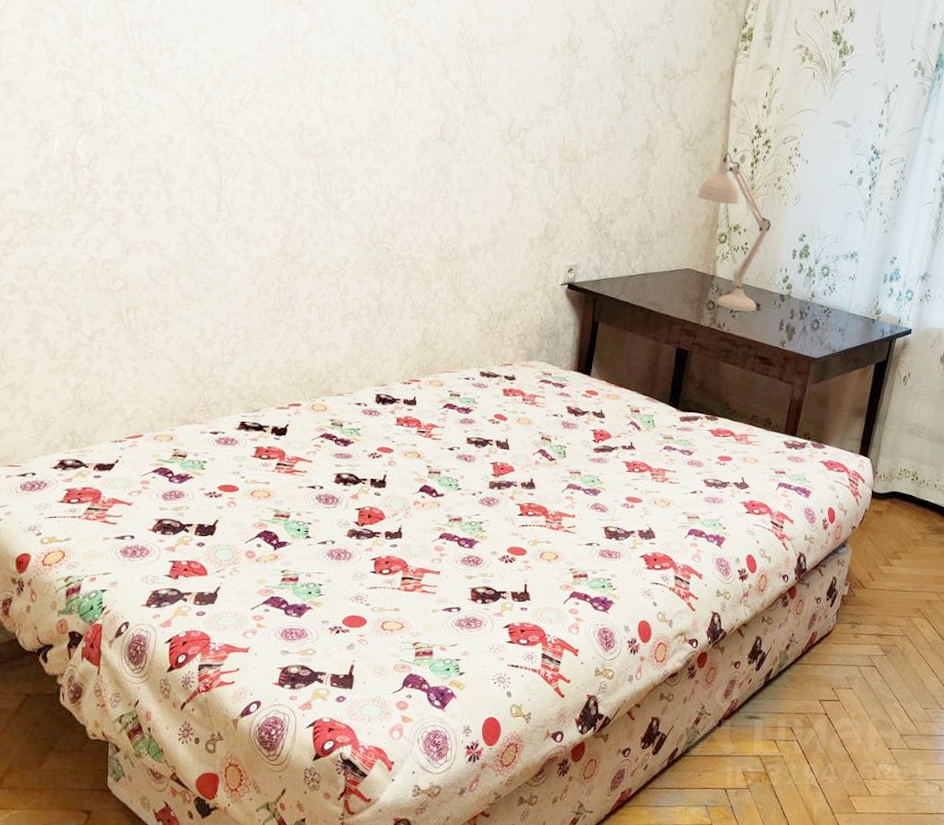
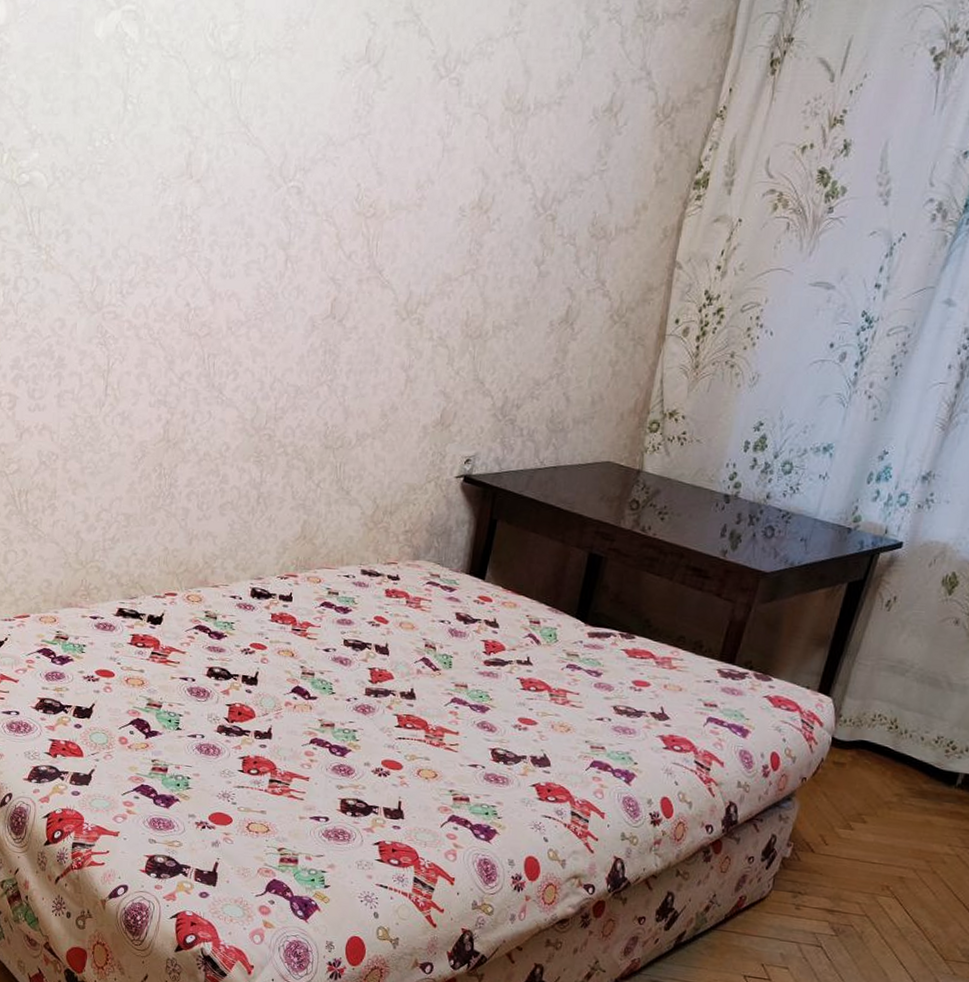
desk lamp: present [697,153,772,311] -> none [625,325,719,514]

